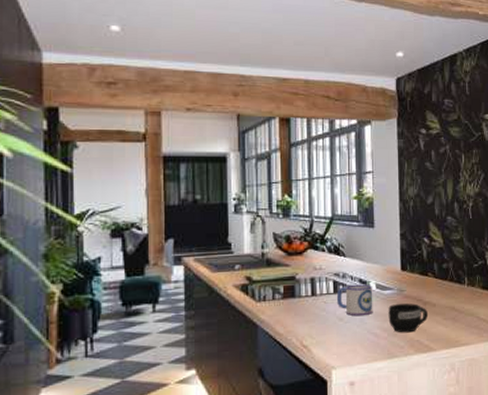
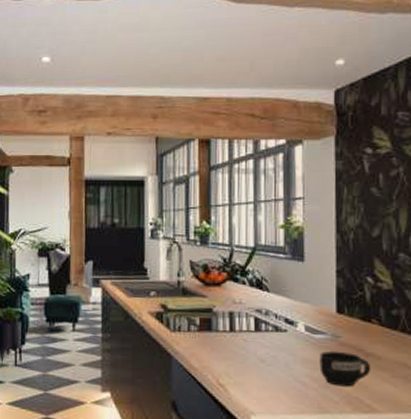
mug: present [336,284,373,316] -> none [257,323,301,360]

